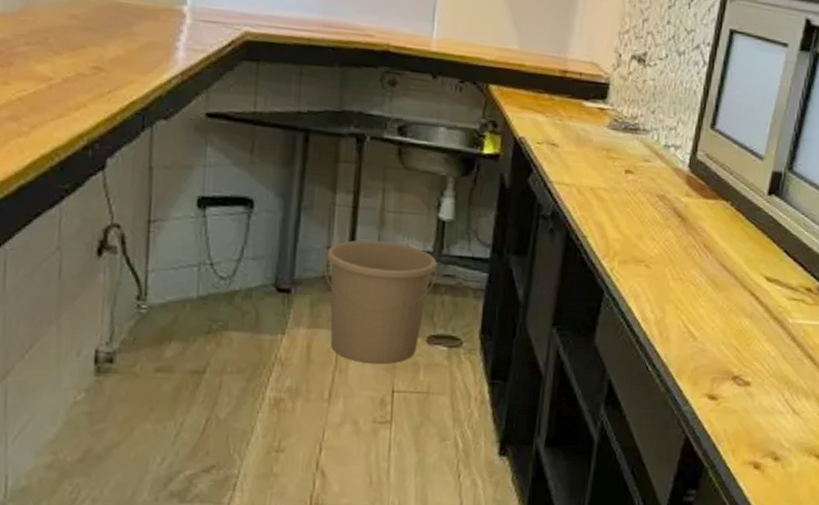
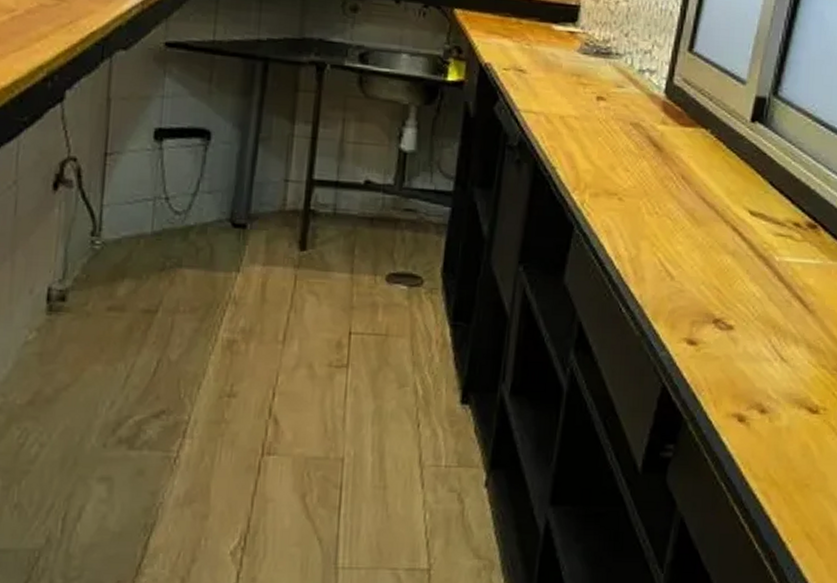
bucket: present [324,240,438,365] -> none [280,172,399,304]

